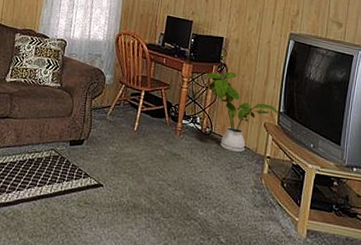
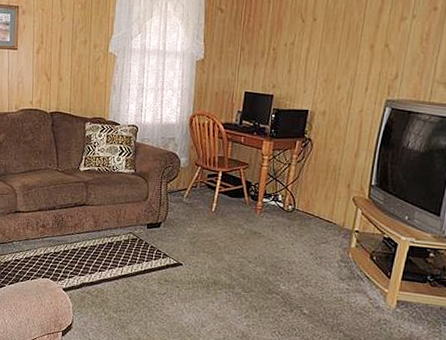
house plant: present [205,72,280,153] -> none [287,147,371,229]

